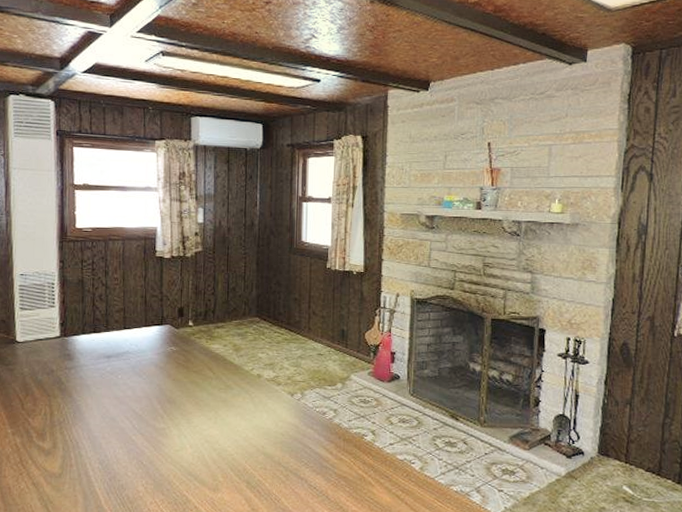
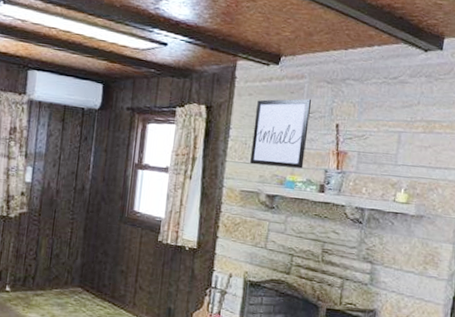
wall art: none [408,120,463,189] -> present [250,98,312,169]

